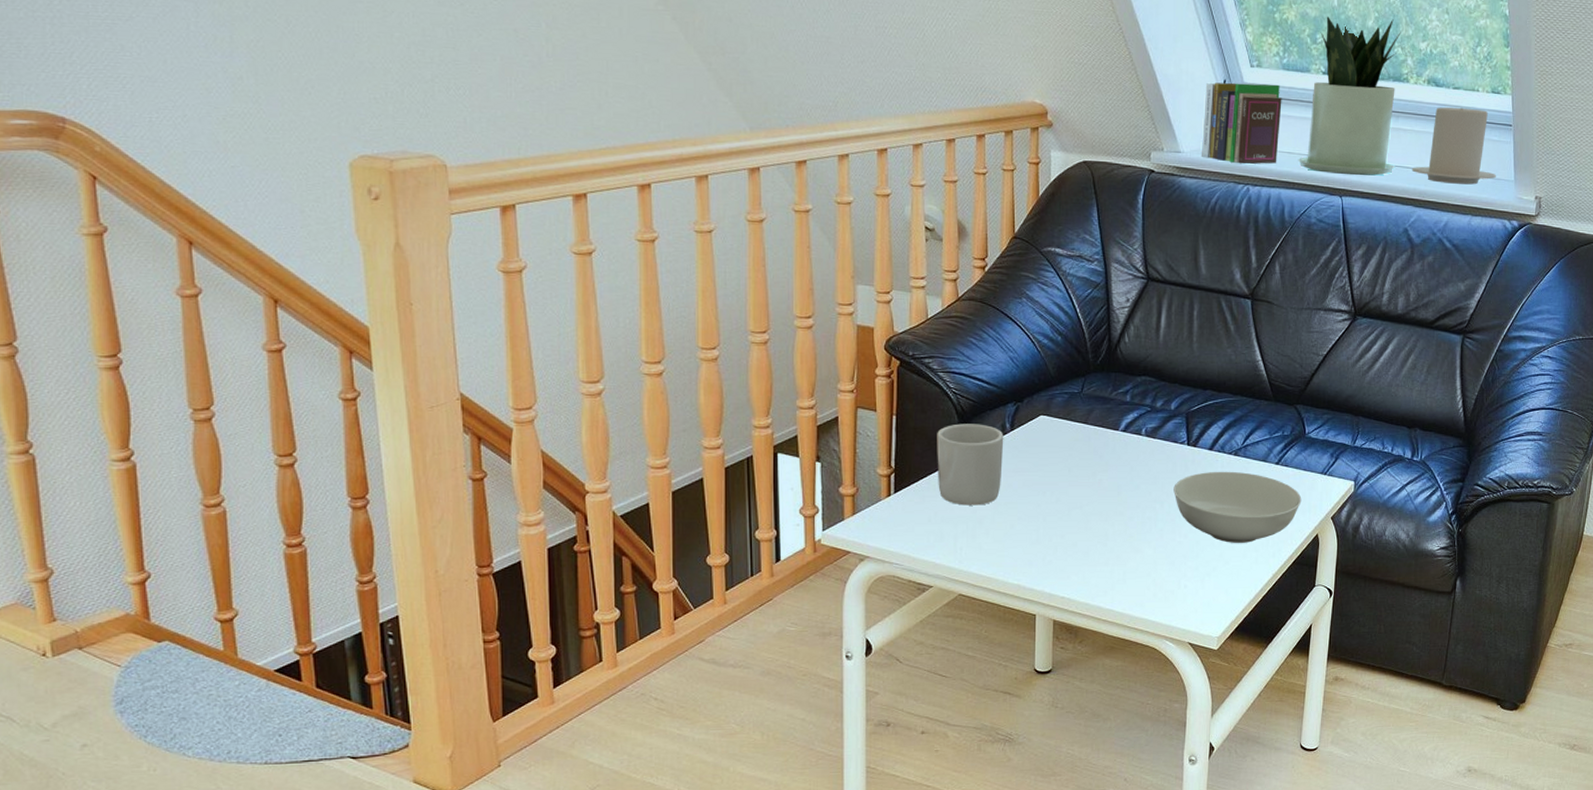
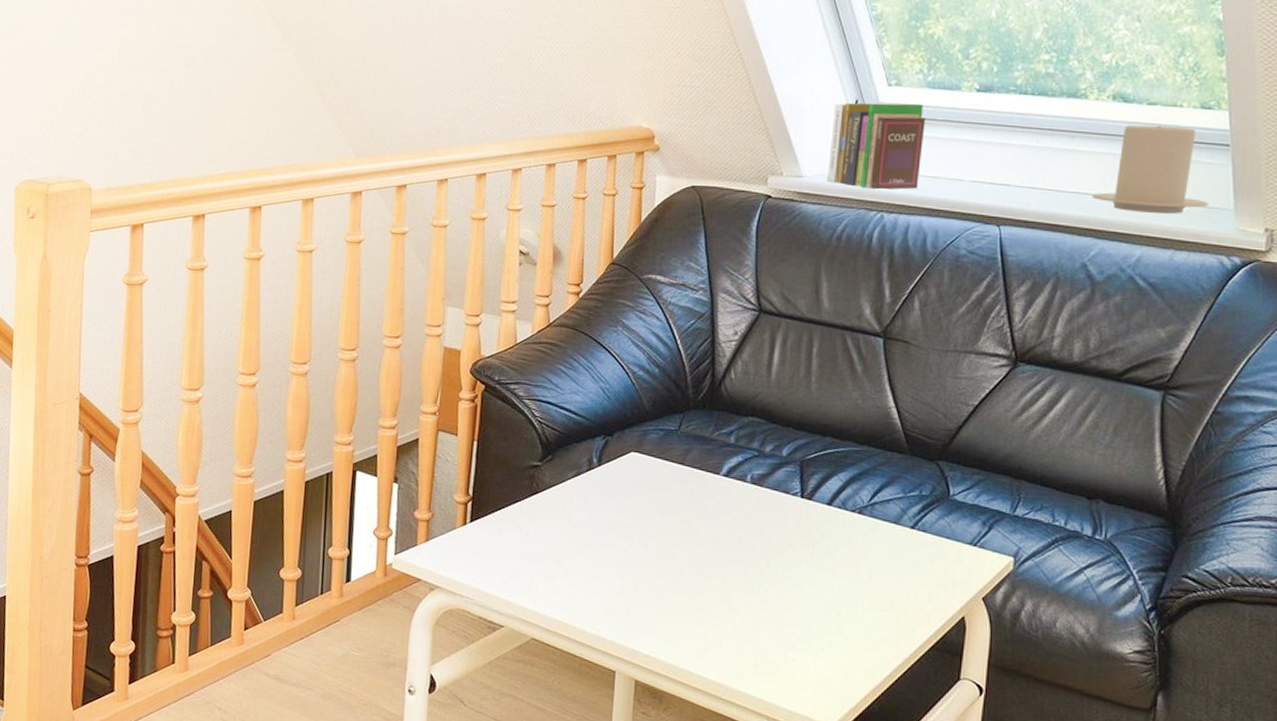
mug: present [937,423,1004,506] -> none [516,454,590,544]
bowl: present [1173,471,1302,543] -> none [782,530,944,618]
planter: present [1297,16,1402,176] -> none [944,29,1079,203]

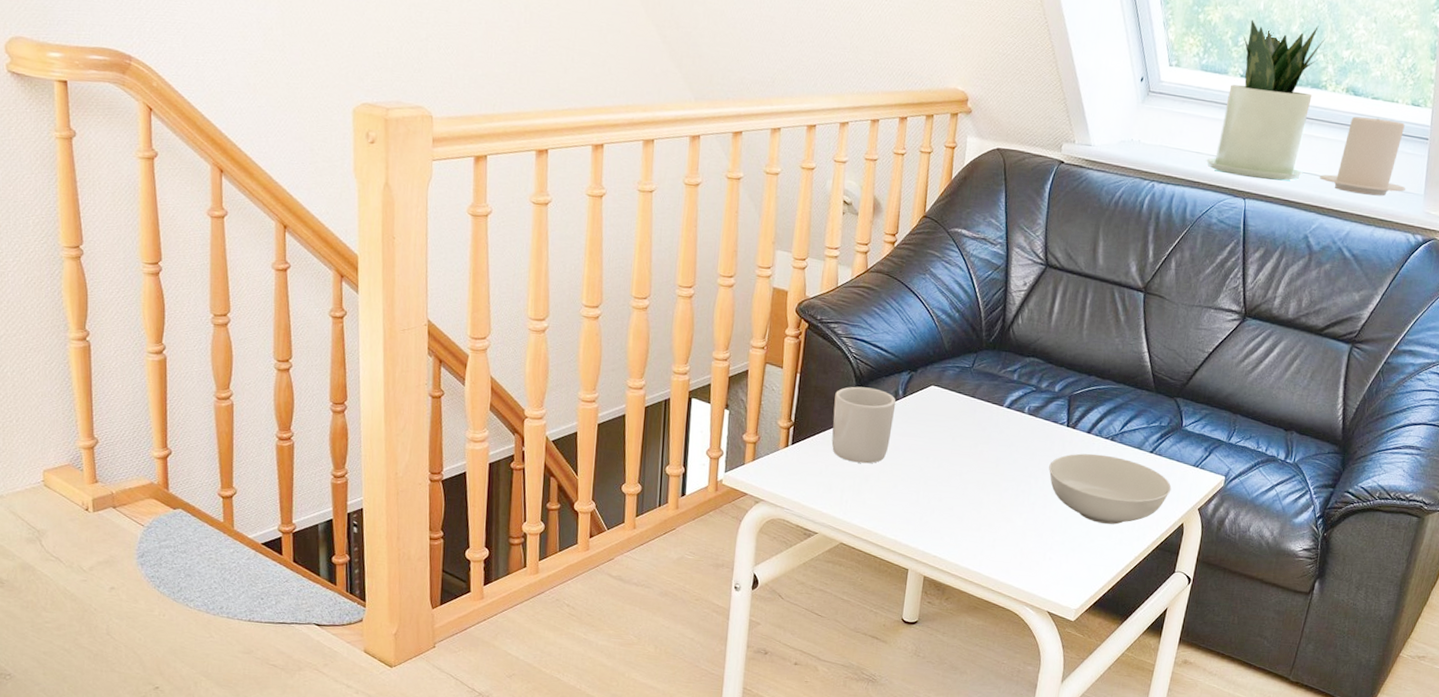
mug: none [516,454,590,544] -> present [831,386,896,464]
bowl: none [782,530,944,618] -> present [1049,453,1172,525]
books: present [826,102,926,190] -> none [1110,79,1197,163]
planter: none [944,29,1079,203] -> present [1205,19,1327,181]

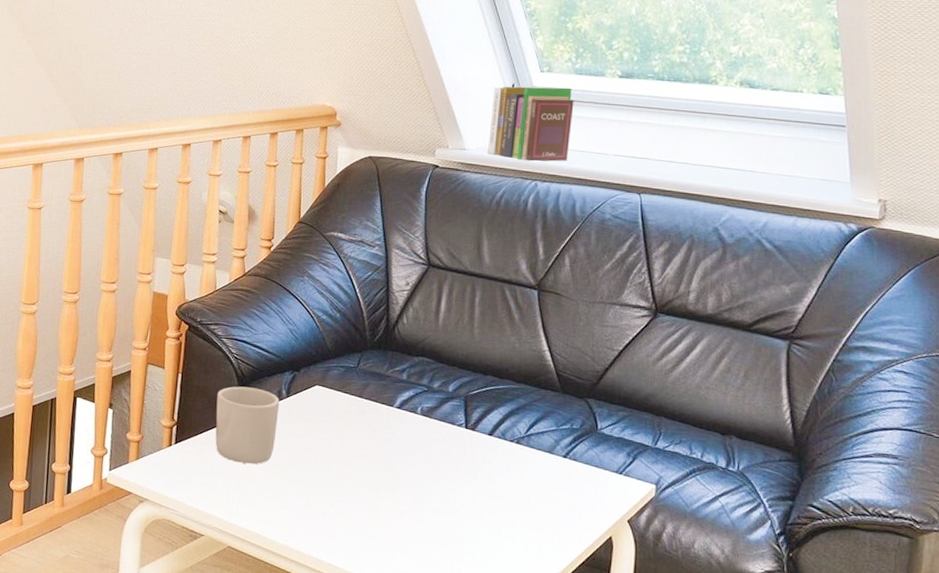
bowl: present [1049,453,1172,525] -> none [449,457,593,536]
books: none [1110,79,1197,163] -> present [486,86,574,162]
planter: present [1205,19,1327,181] -> none [590,24,710,175]
candle: present [1319,116,1406,197] -> none [722,108,828,186]

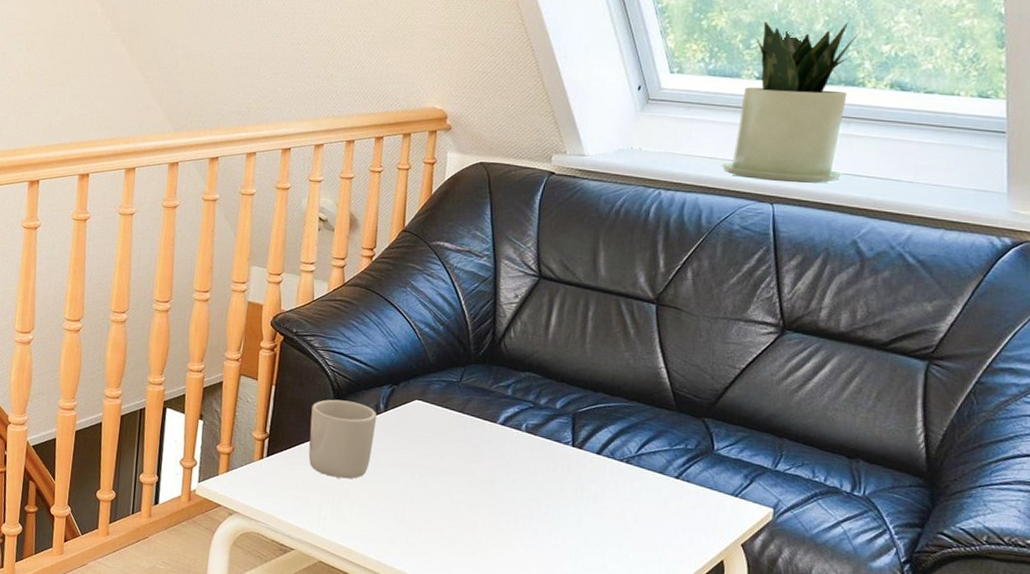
books: present [486,86,574,162] -> none [607,88,706,169]
planter: none [590,24,710,175] -> present [720,21,859,184]

